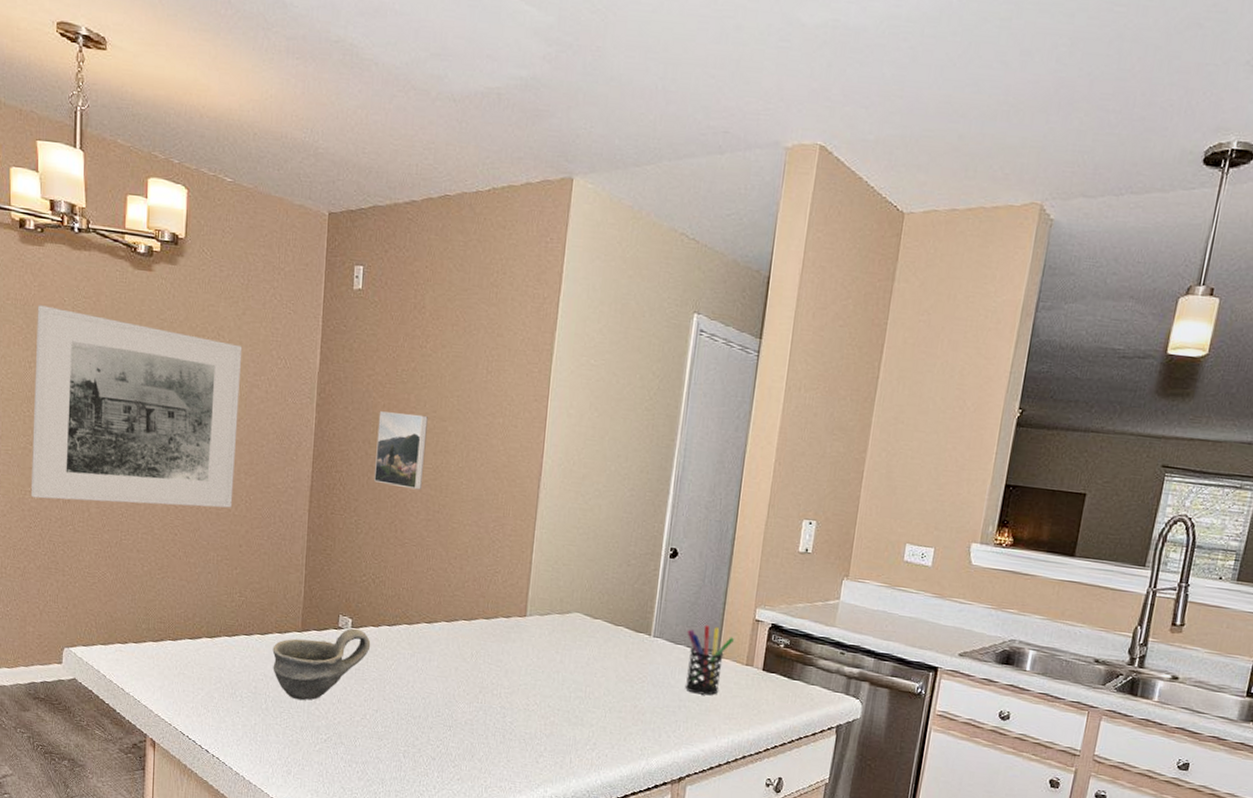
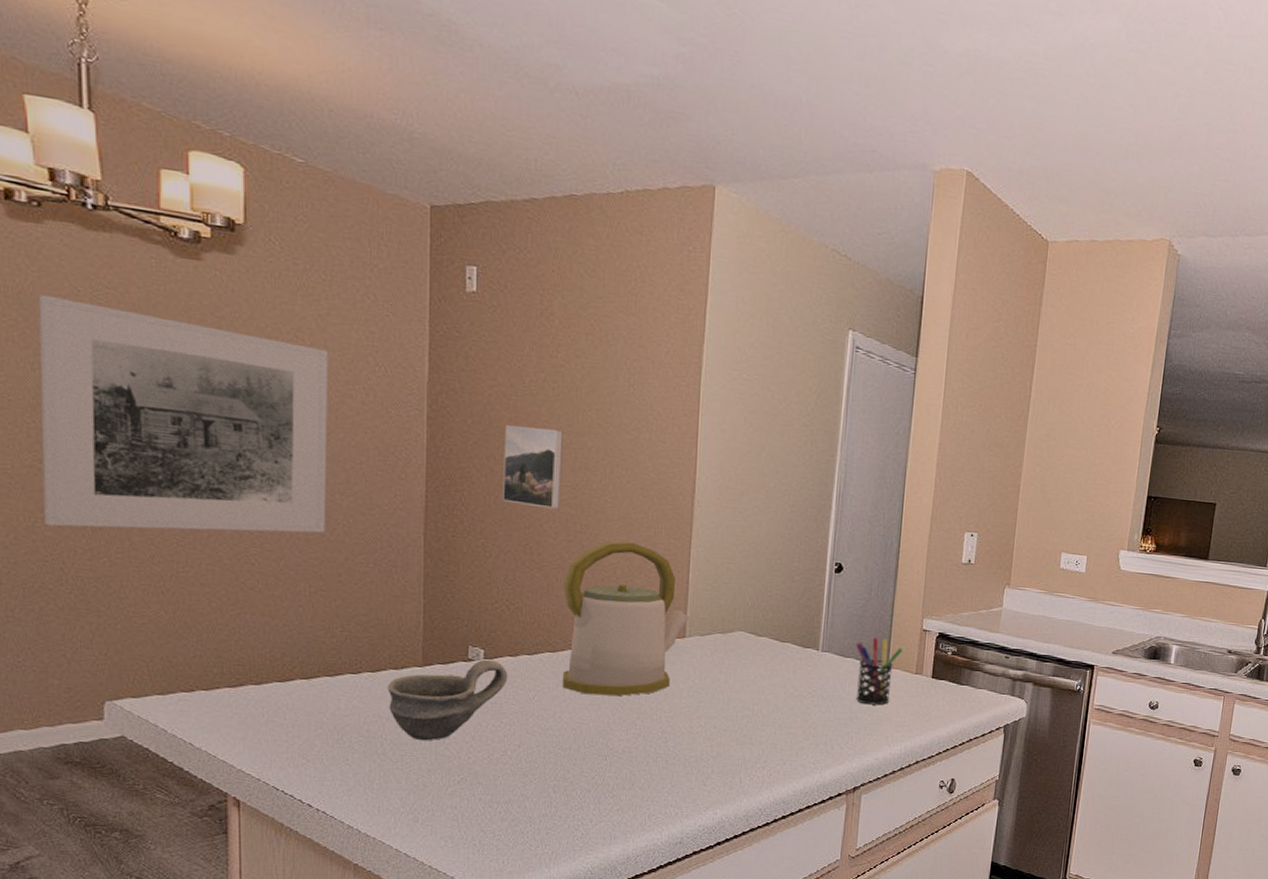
kettle: none [416,521,530,670] -> present [563,540,689,696]

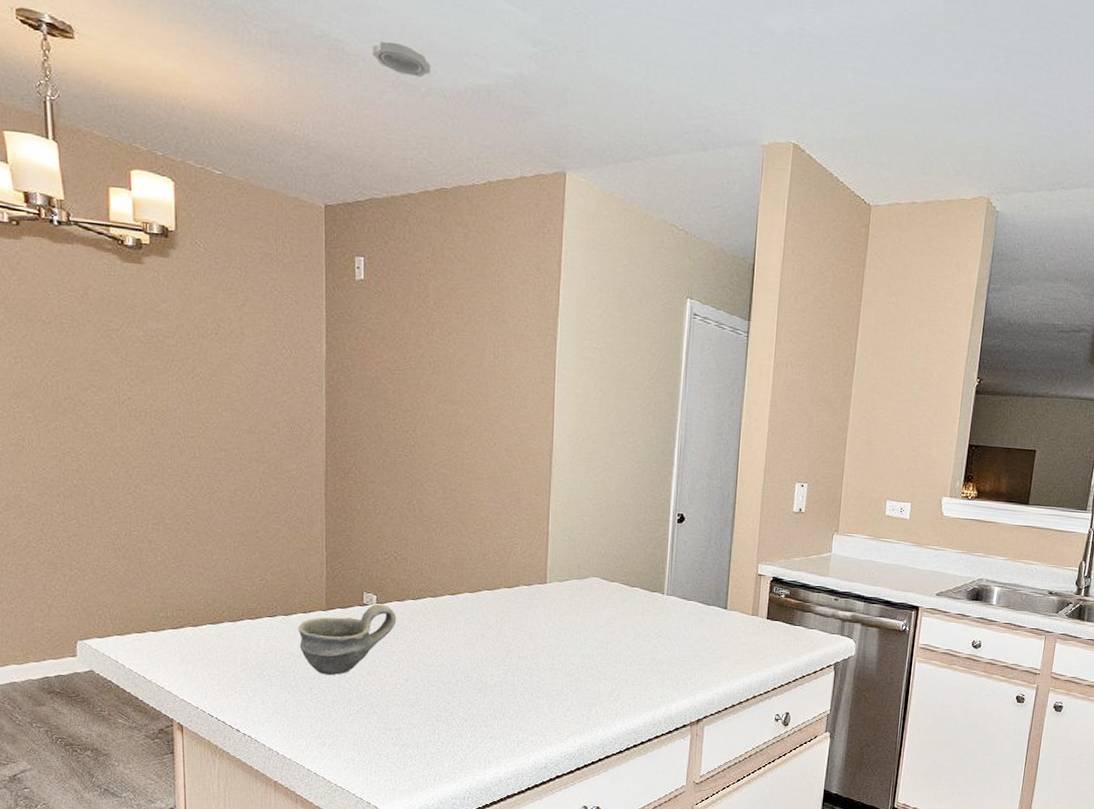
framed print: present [38,294,329,533] -> none [19,299,246,496]
smoke detector: none [491,27,561,71] -> present [372,41,431,78]
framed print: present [503,425,563,510] -> none [389,397,439,471]
kettle: present [563,540,689,696] -> none [441,497,549,636]
pen holder: present [855,636,902,705] -> none [697,581,740,645]

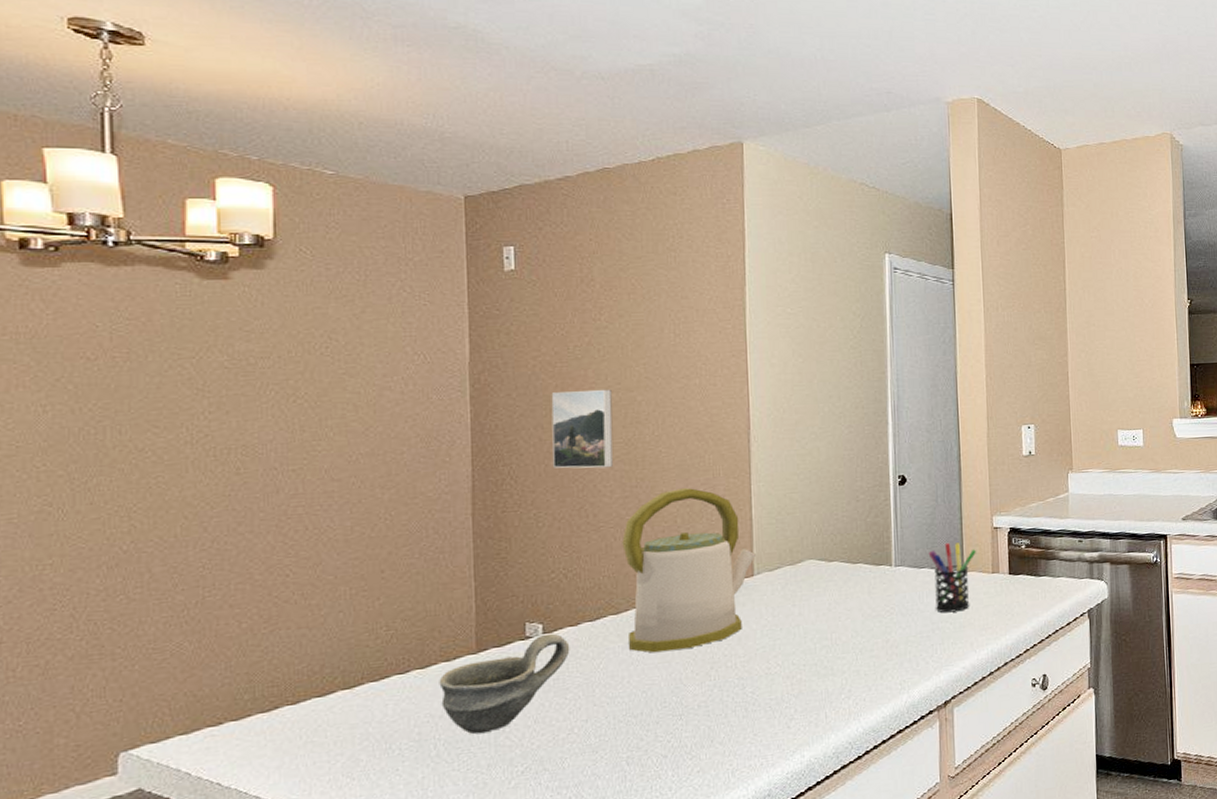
smoke detector: present [372,41,431,78] -> none [516,29,586,62]
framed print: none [389,397,439,471] -> present [551,389,614,469]
kettle: none [441,497,549,636] -> present [622,487,756,653]
pen holder: none [697,581,740,645] -> present [928,542,976,613]

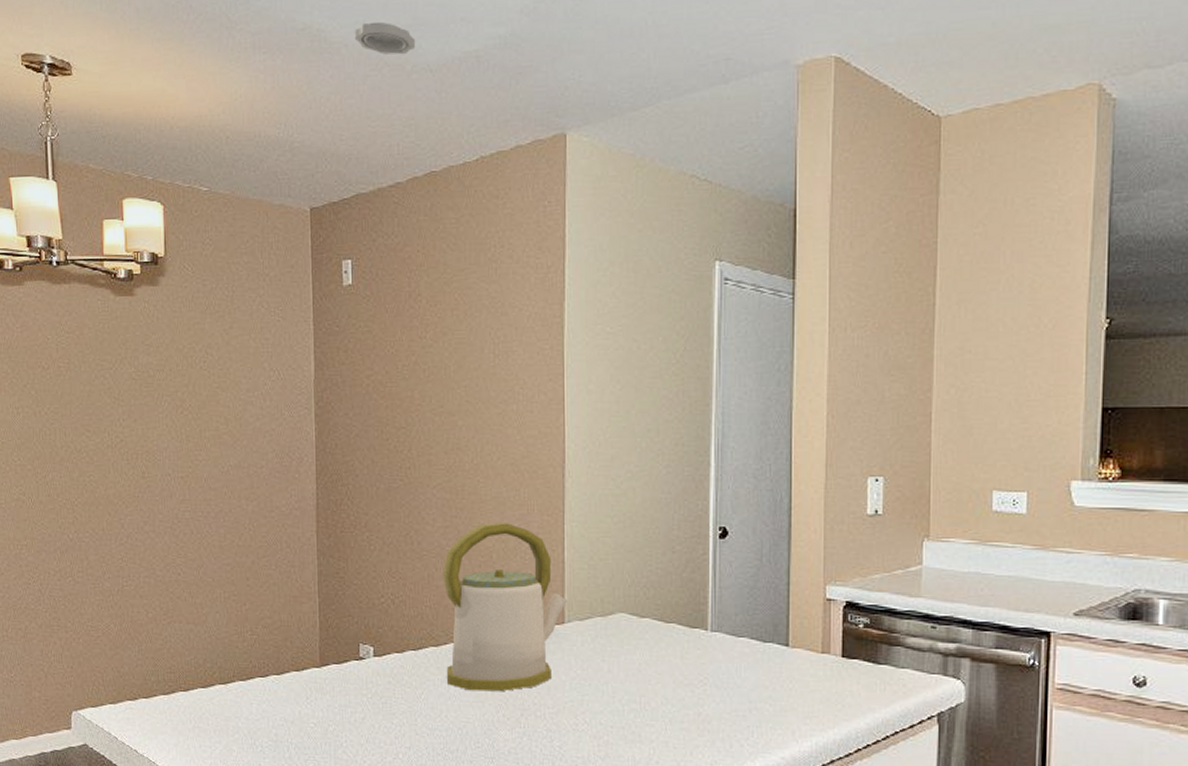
cup: present [439,633,570,734] -> none [291,657,396,745]
smoke detector: none [516,29,586,62] -> present [354,21,416,55]
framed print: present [551,389,614,469] -> none [382,412,436,495]
pen holder: present [928,542,976,613] -> none [749,610,804,693]

